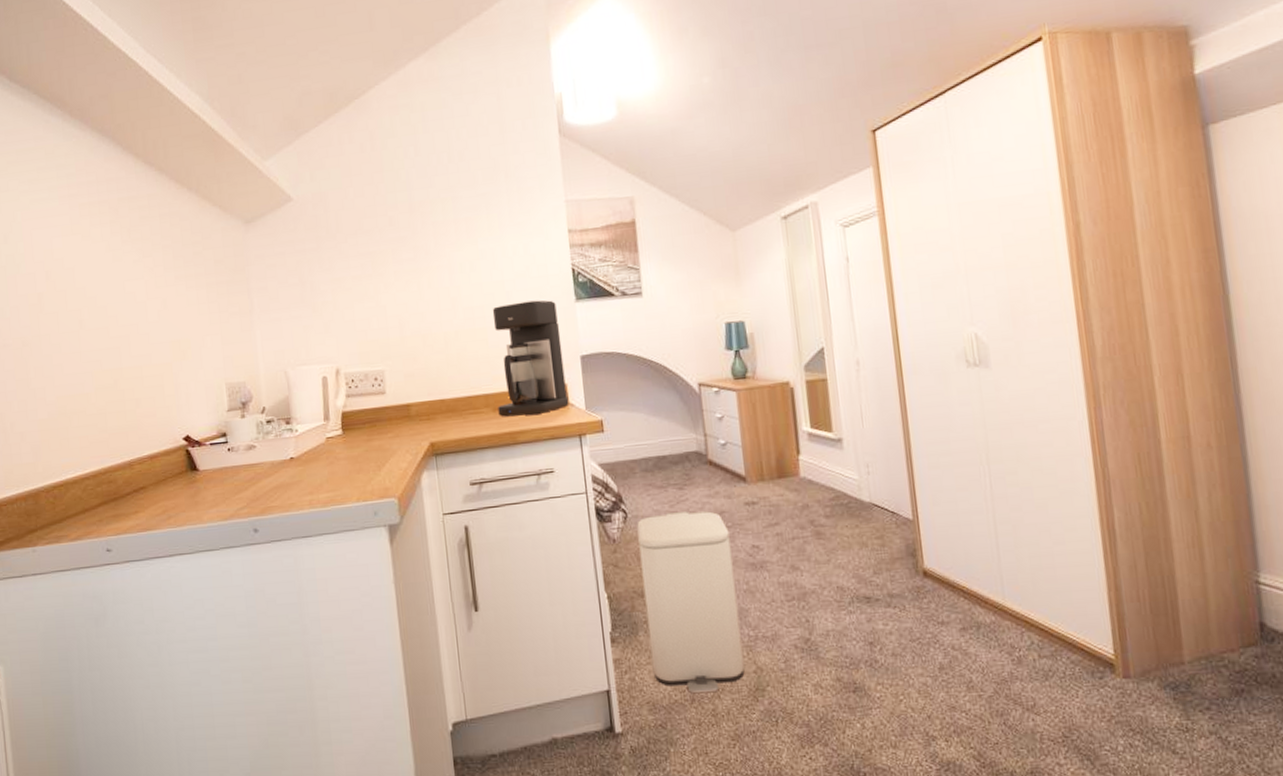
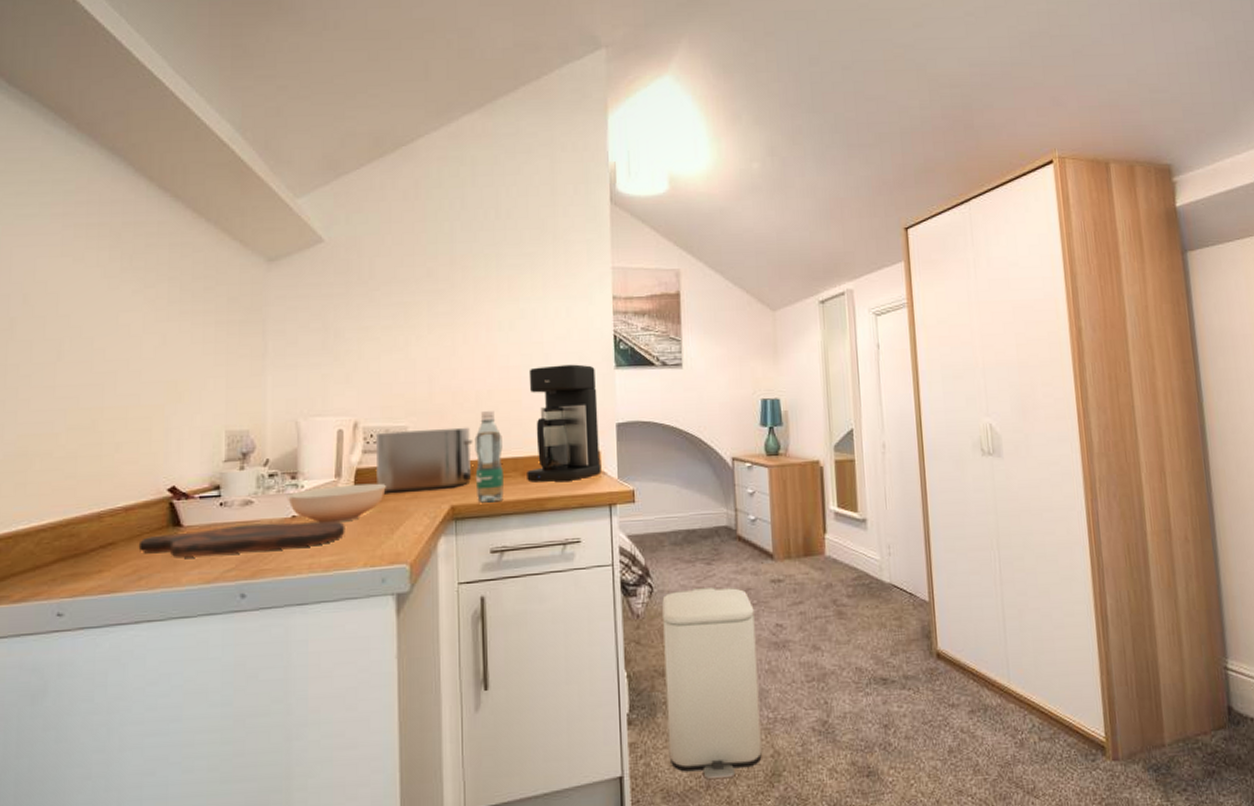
cutting board: none [164,461,338,499] -> present [138,521,345,558]
bowl: none [283,424,371,464] -> present [286,483,387,523]
toaster: none [356,367,446,435] -> present [375,427,473,494]
bottle: none [446,351,478,439] -> present [474,411,504,503]

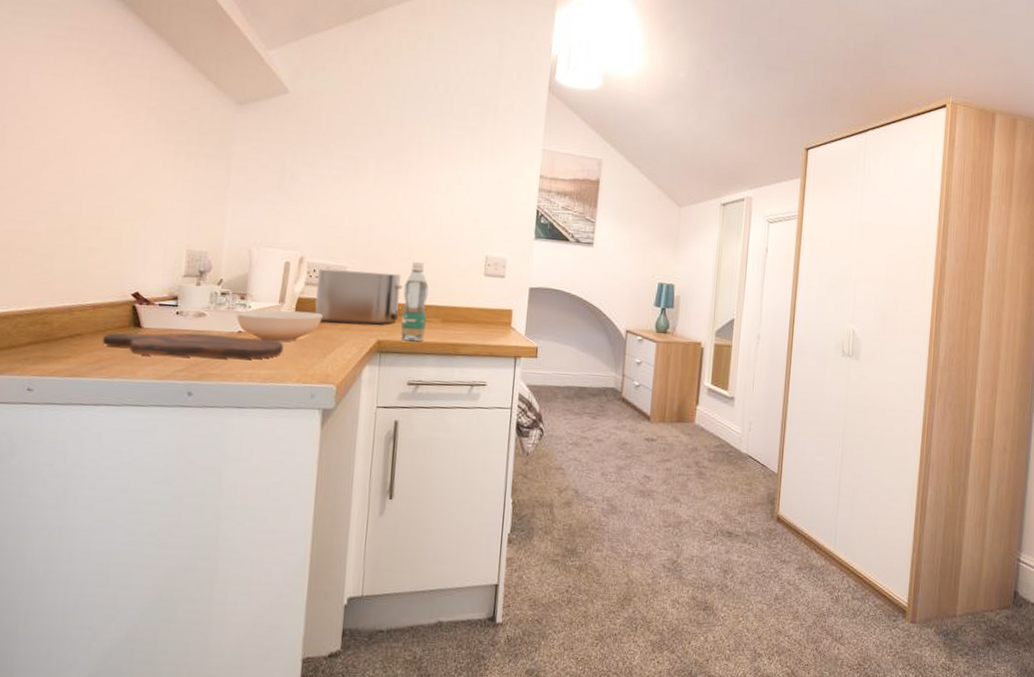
coffee maker: present [527,364,601,482] -> none [446,229,517,333]
pedal bin: present [662,588,762,780] -> none [539,437,628,597]

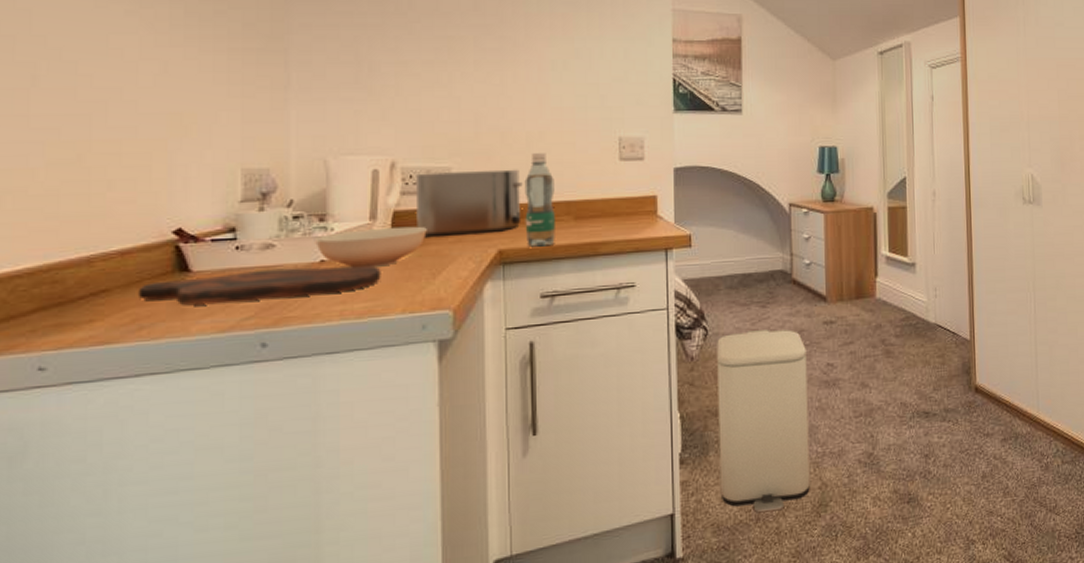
pedal bin: none [539,437,628,597] -> present [717,330,810,513]

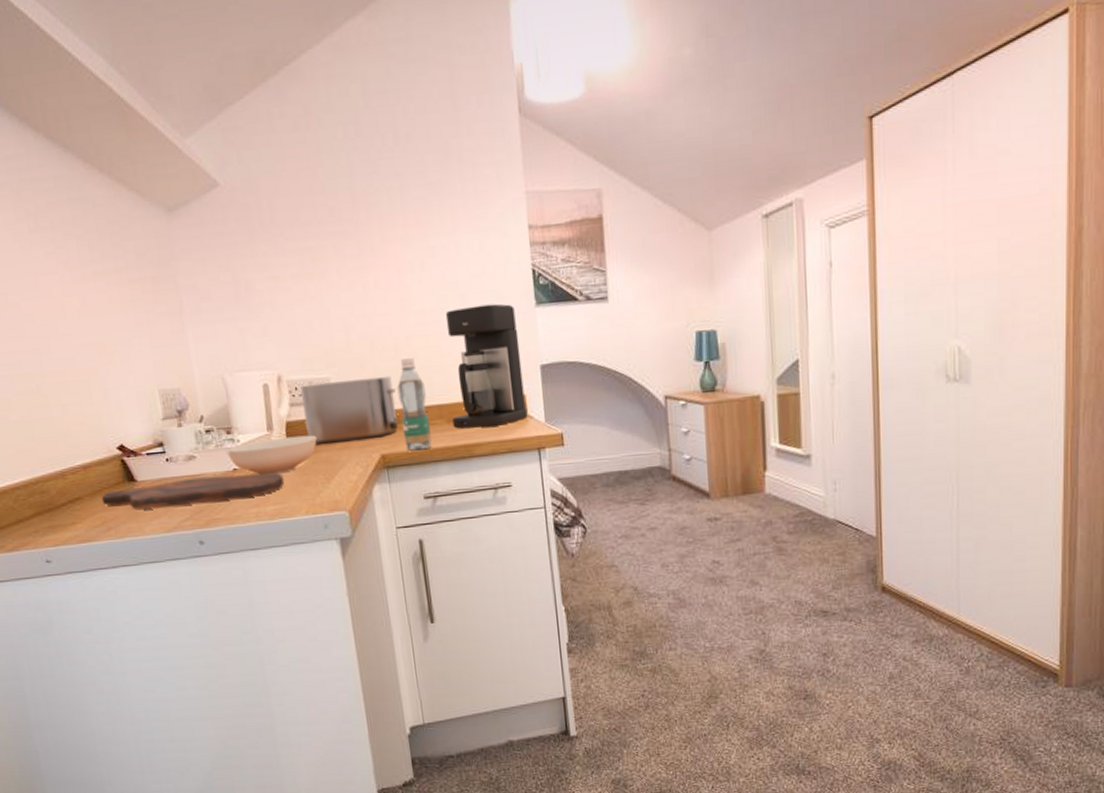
coffee maker: none [580,107,658,226] -> present [445,303,528,429]
pedal bin: present [717,330,810,513] -> none [596,527,699,701]

